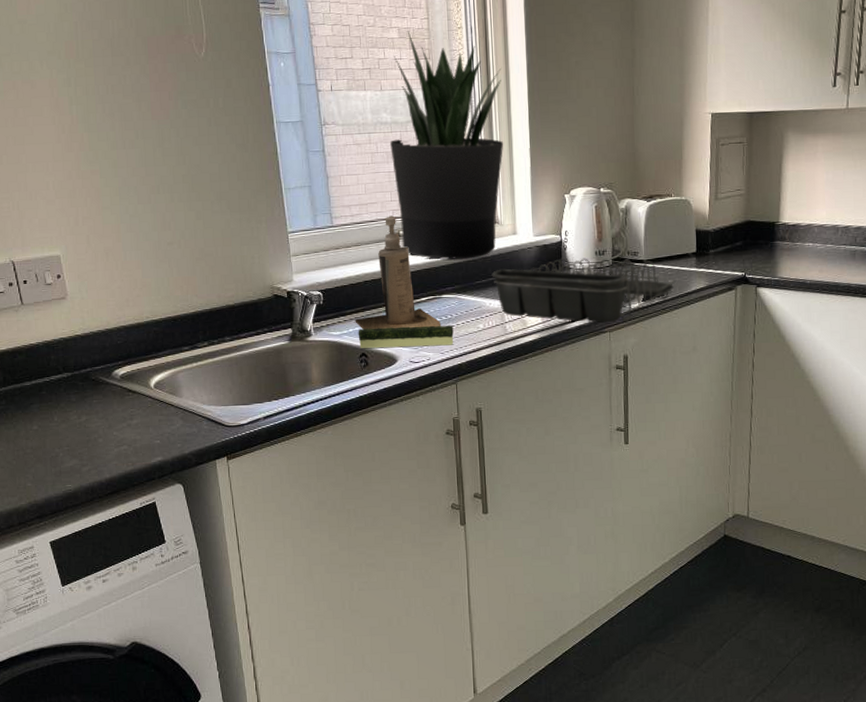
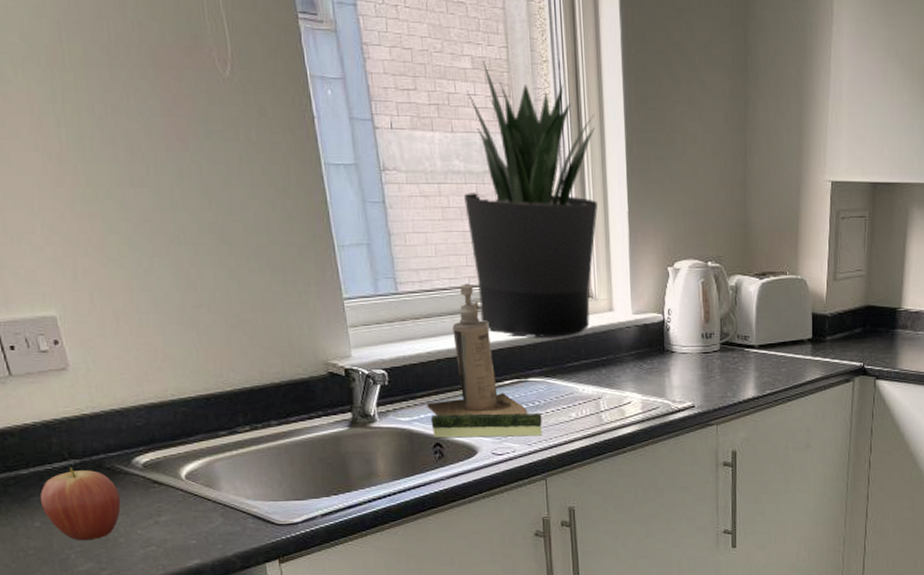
fruit: none [38,379,101,442] -> present [39,467,121,541]
dish rack: present [491,257,676,323] -> none [585,339,789,415]

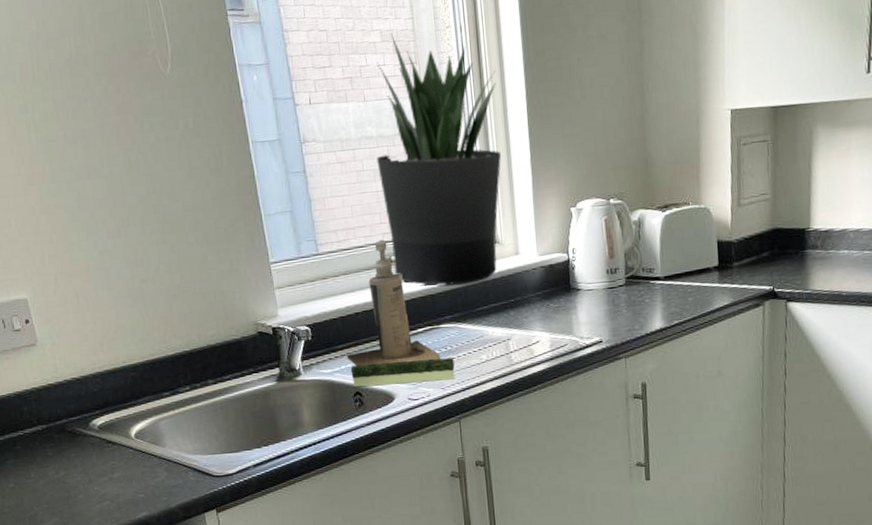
fruit: present [39,467,121,541] -> none [13,432,80,499]

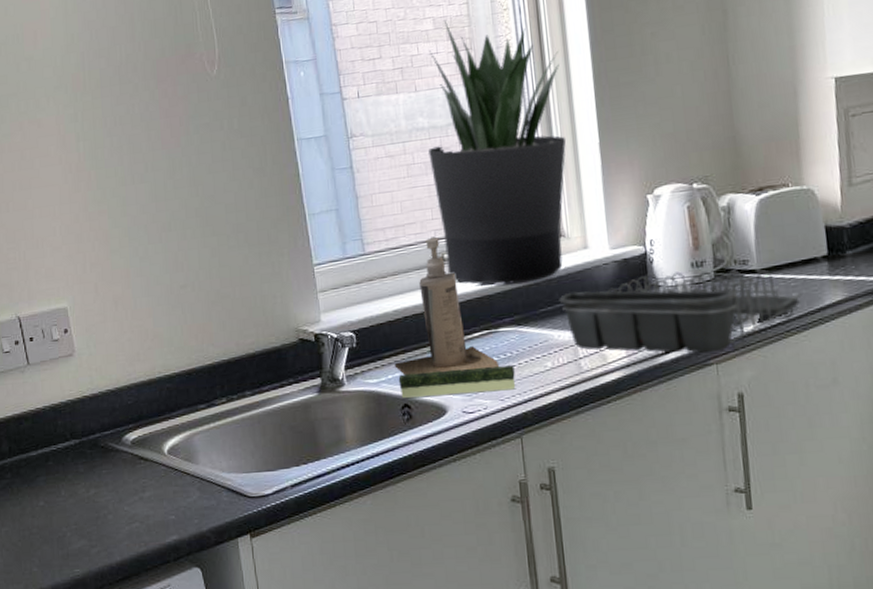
dish rack: none [493,277,697,349] -> present [559,270,802,354]

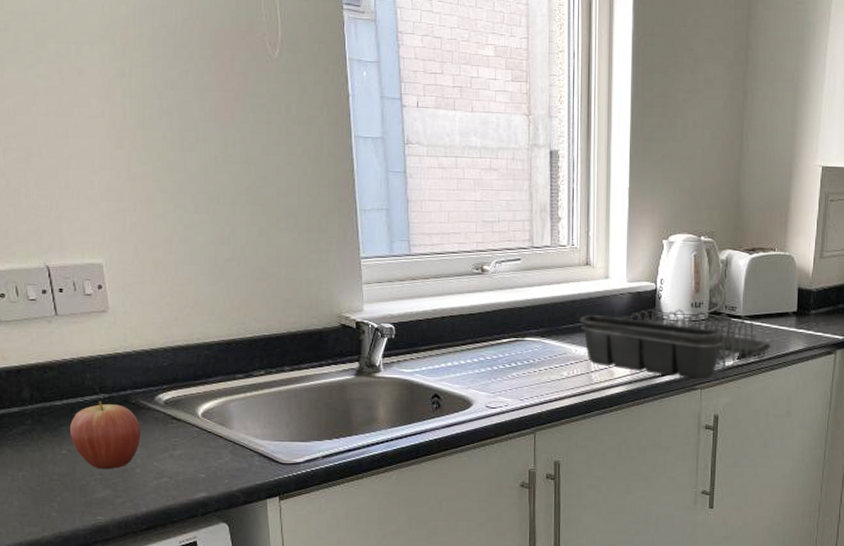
fruit: none [45,447,111,519] -> present [69,400,140,470]
soap dispenser: present [394,236,500,375] -> none [429,248,523,372]
sponge: present [398,365,516,398] -> none [431,367,535,392]
planter: present [428,20,567,285] -> none [478,50,604,301]

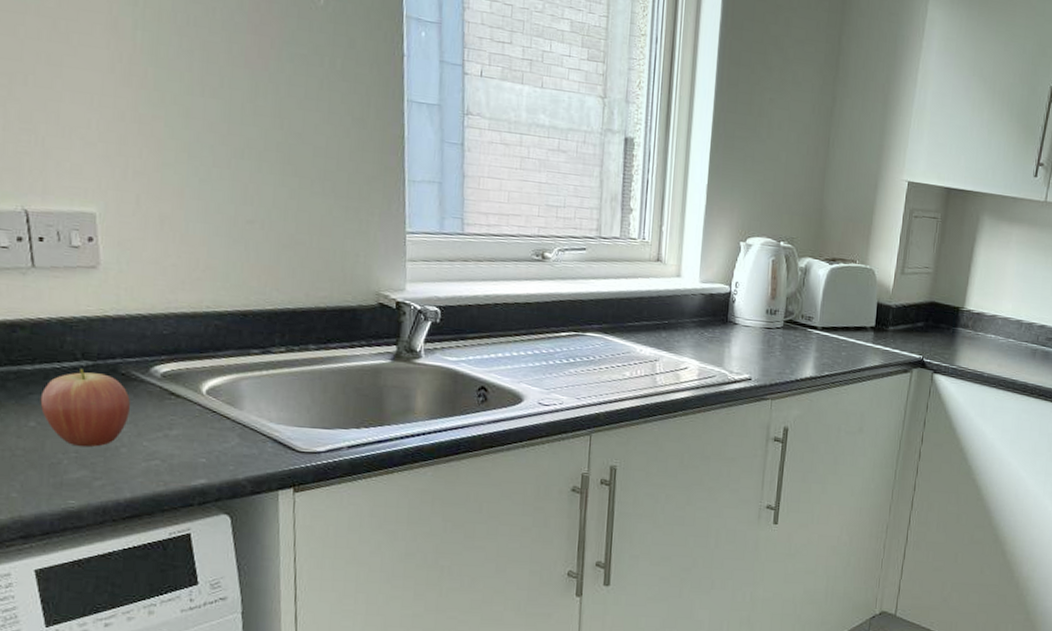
dish rack: present [579,307,774,380] -> none [646,311,850,392]

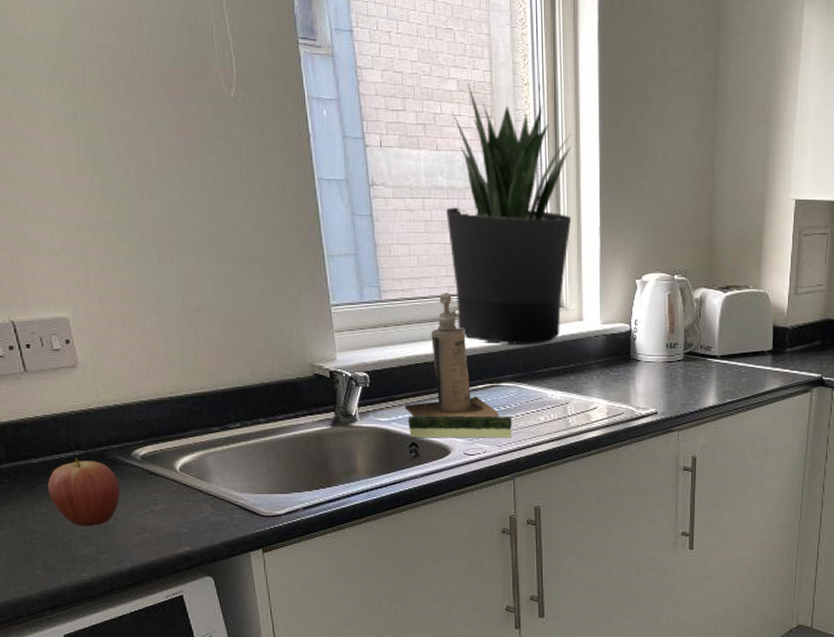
soap dispenser: none [477,233,581,369] -> present [405,293,499,418]
sponge: none [478,357,595,391] -> present [408,415,512,438]
planter: none [545,26,686,297] -> present [446,84,572,345]

